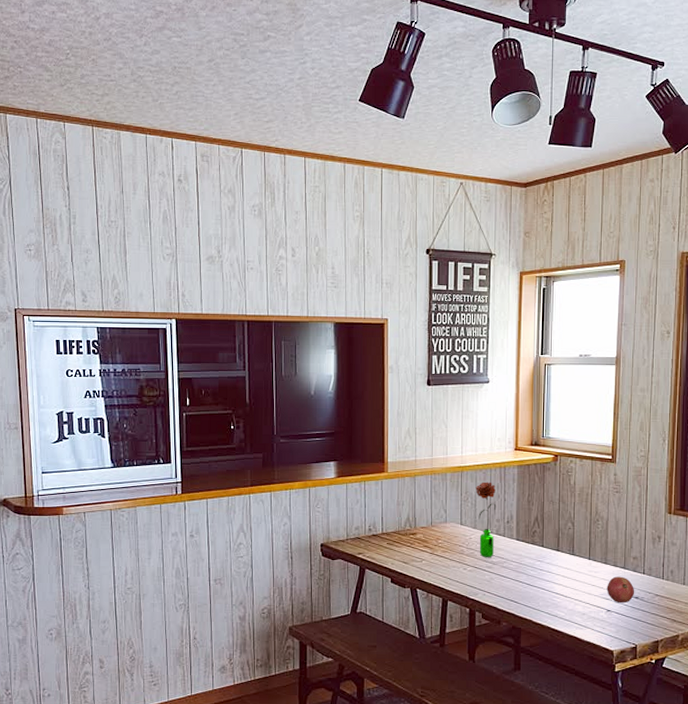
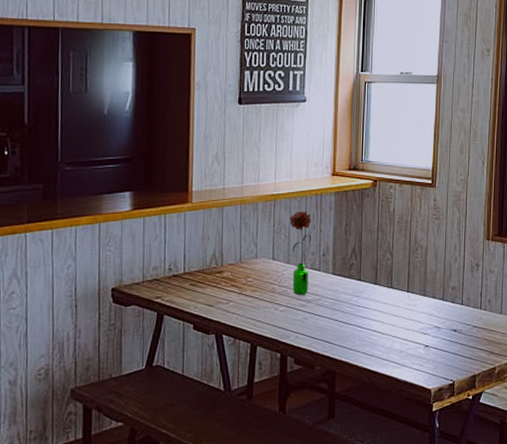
fruit: present [607,576,635,604] -> none [425,309,453,338]

